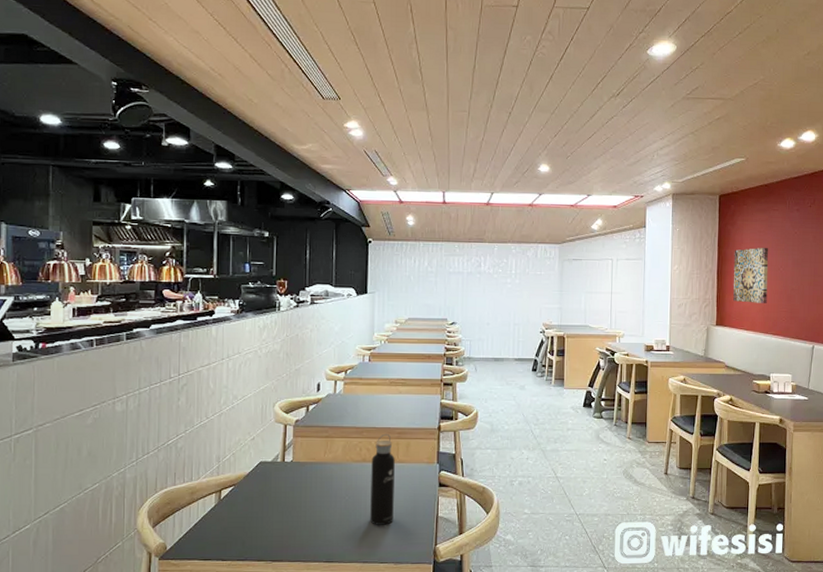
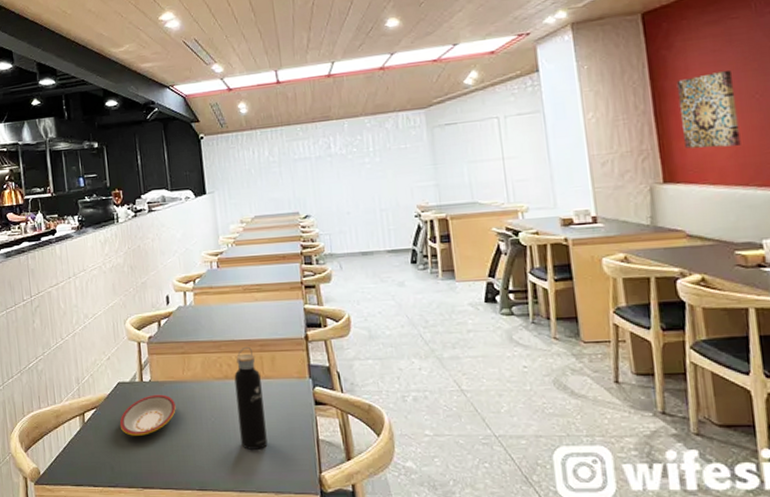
plate: none [256,474,314,512] -> present [119,394,176,436]

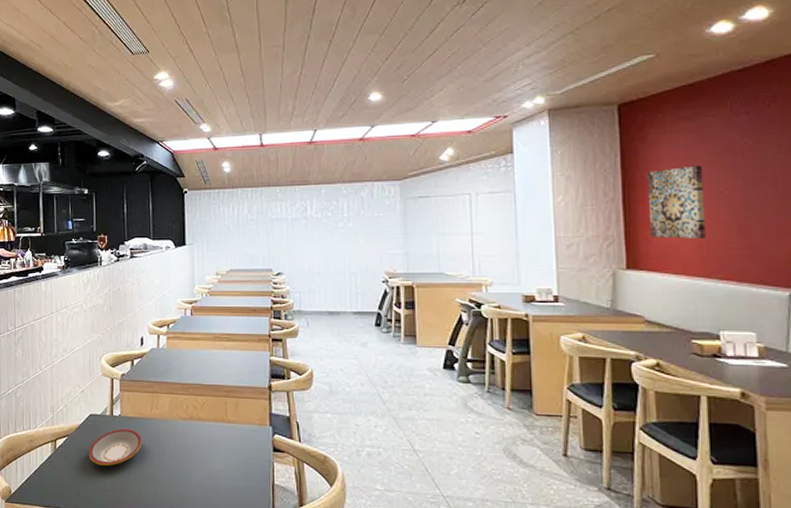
water bottle: present [234,346,268,450] -> none [199,391,225,489]

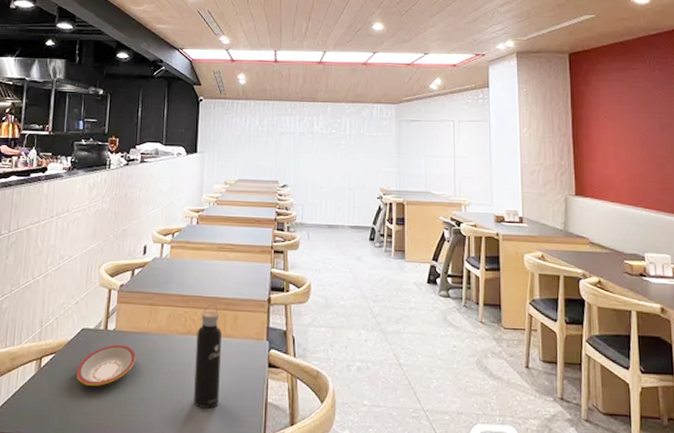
water bottle: none [199,391,225,489] -> present [194,303,222,409]
wall art: present [647,165,706,239] -> none [590,109,633,172]

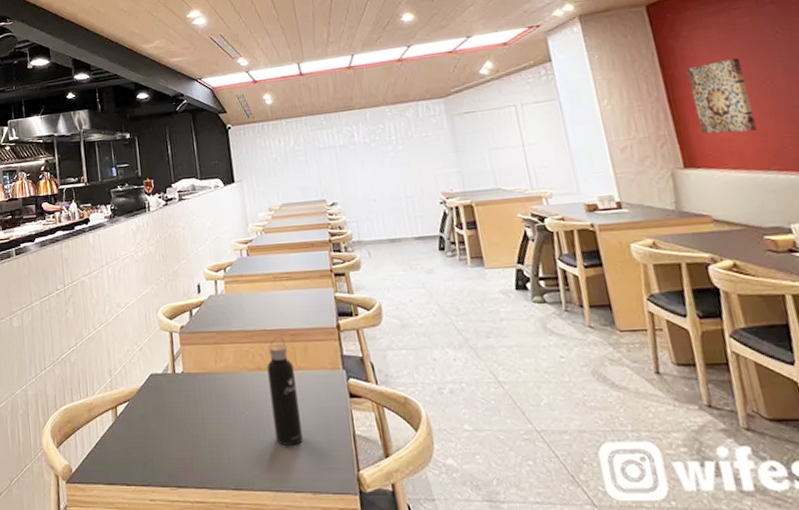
plate: present [76,344,136,386] -> none [152,386,209,431]
wall art: none [590,109,633,172] -> present [686,57,757,134]

